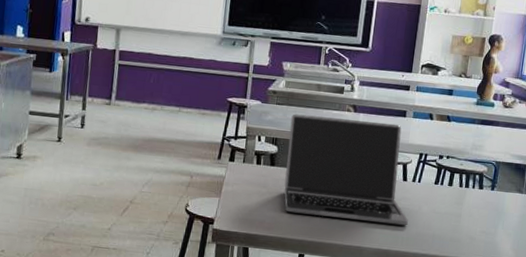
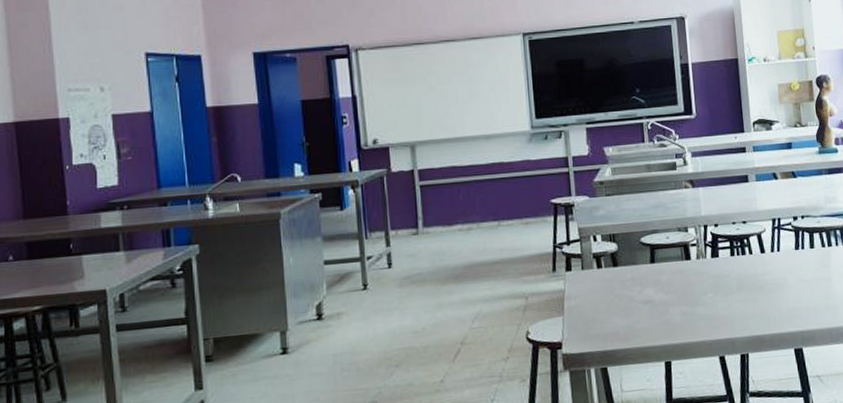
laptop: present [284,114,408,226] -> none [625,192,776,316]

